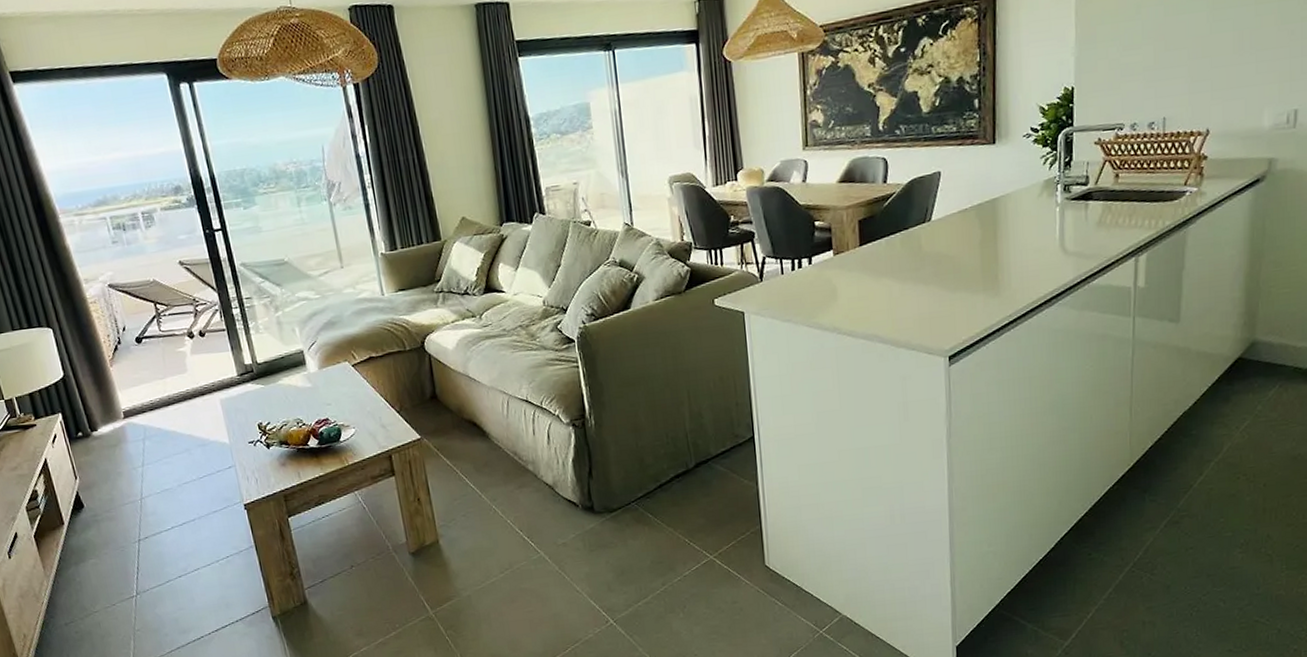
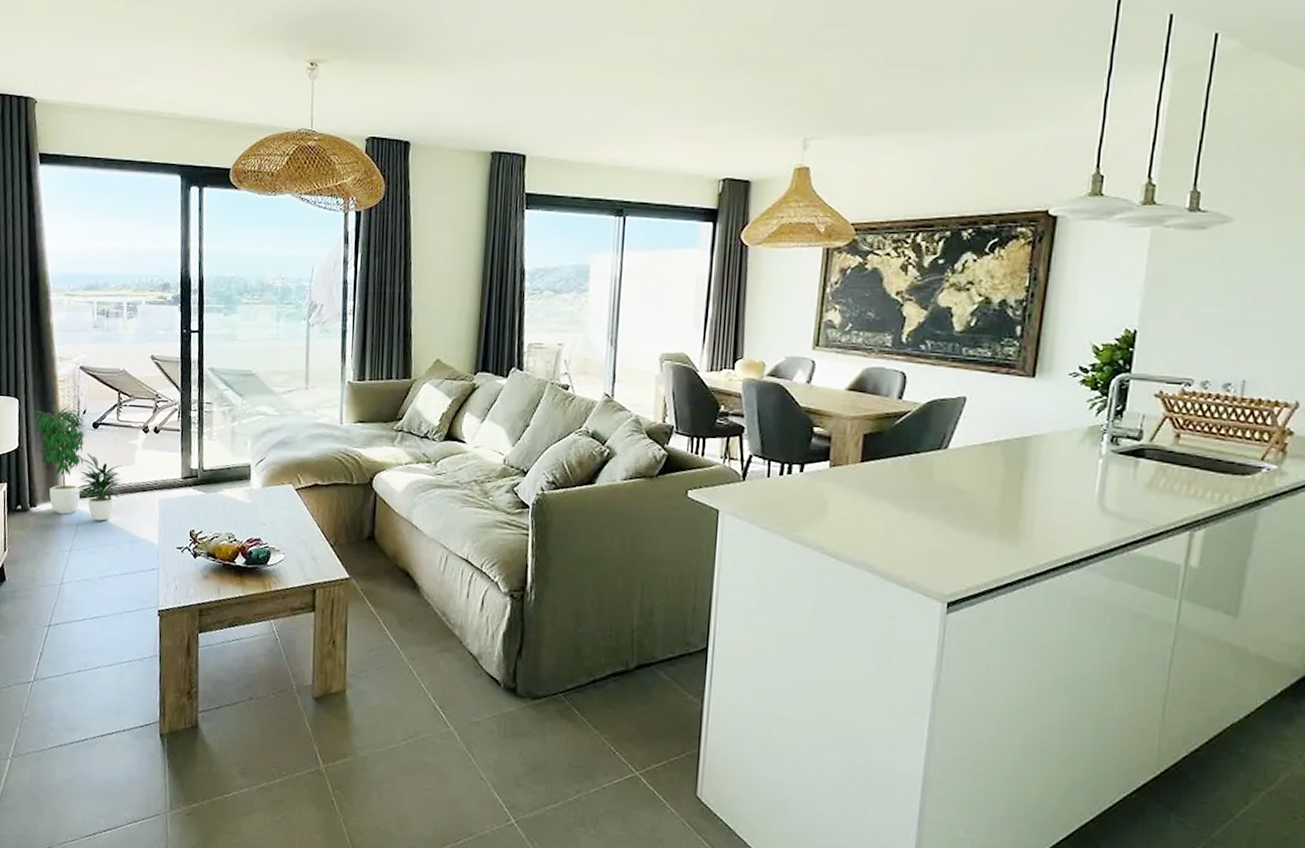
potted plant: none [69,325,186,433] -> present [32,403,126,521]

